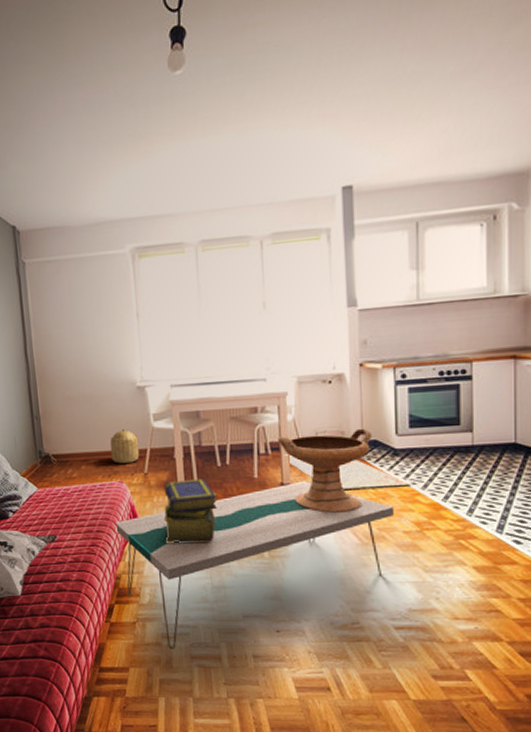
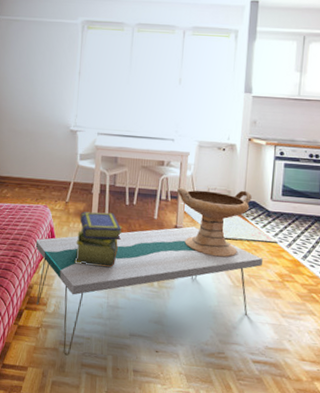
basket: present [109,428,140,463] -> none [40,162,65,192]

